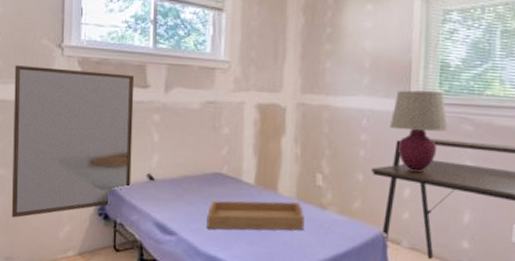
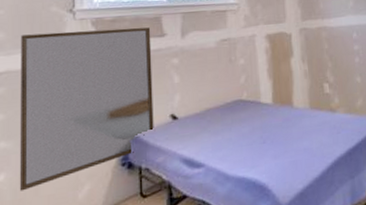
serving tray: present [206,200,305,231] -> none [232,111,320,153]

